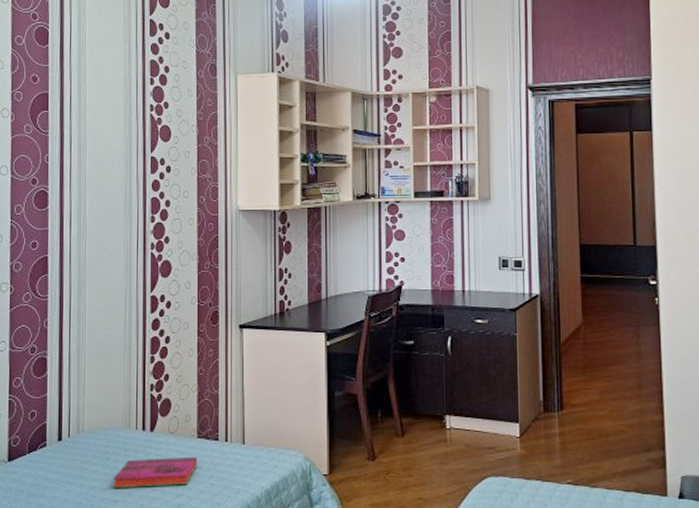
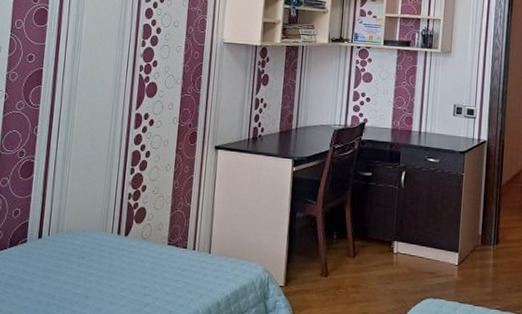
hardback book: present [113,457,198,489] -> none [86,260,167,287]

